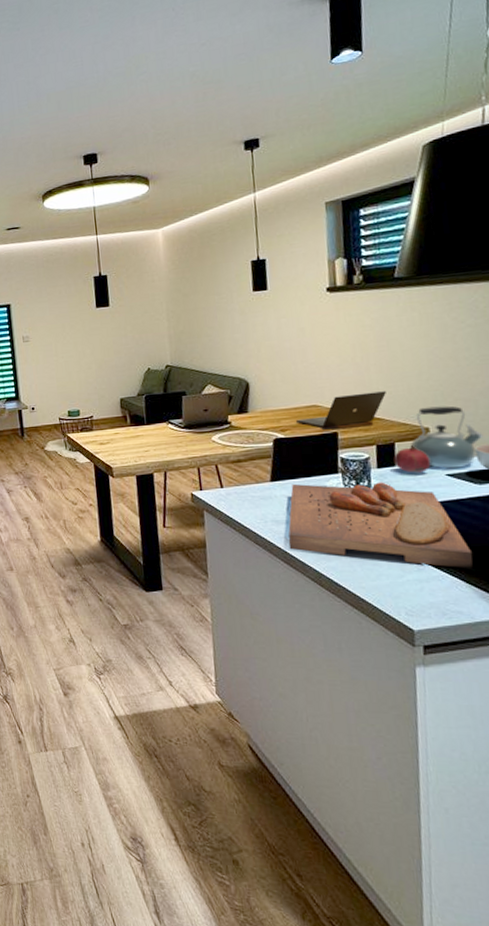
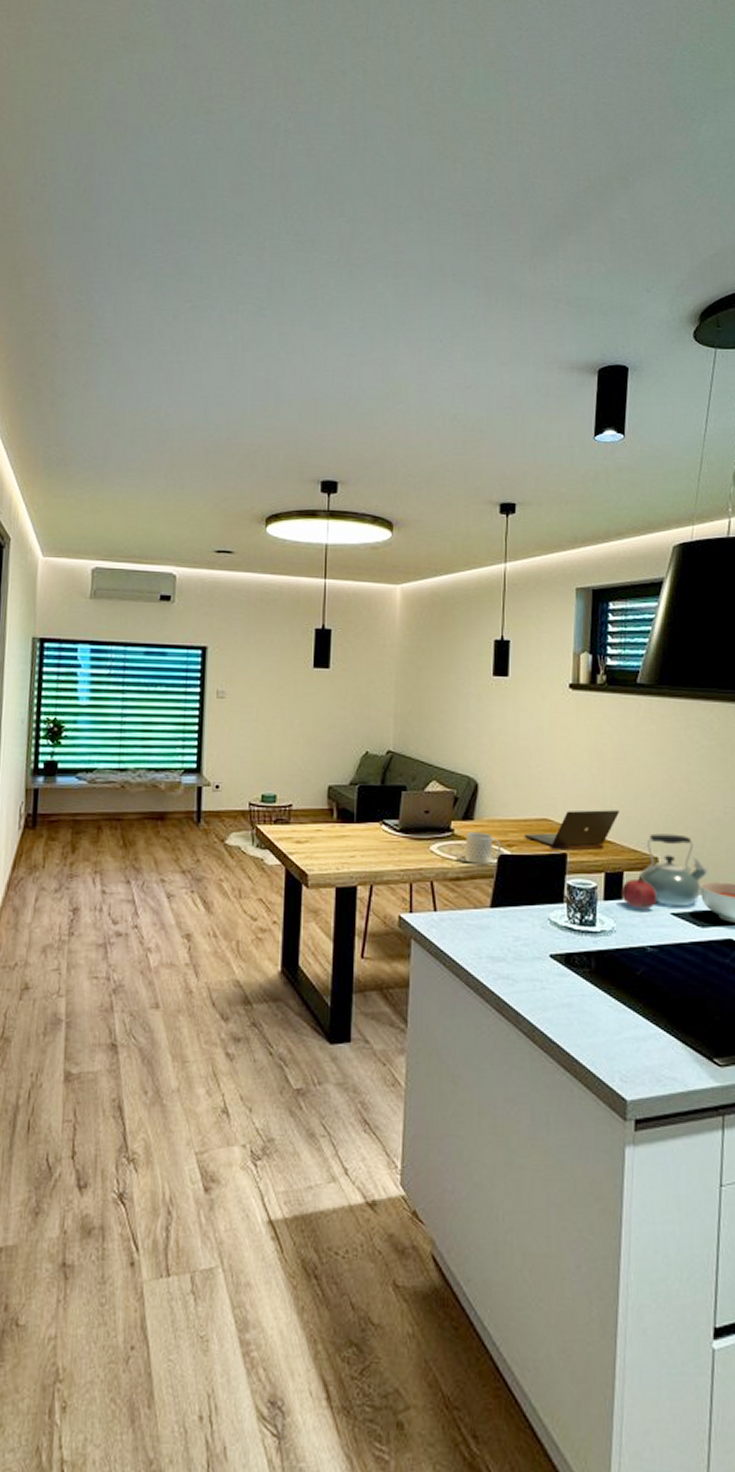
mug: none [242,421,276,449] -> present [466,831,502,865]
cutting board: present [288,482,473,569] -> none [503,912,691,1027]

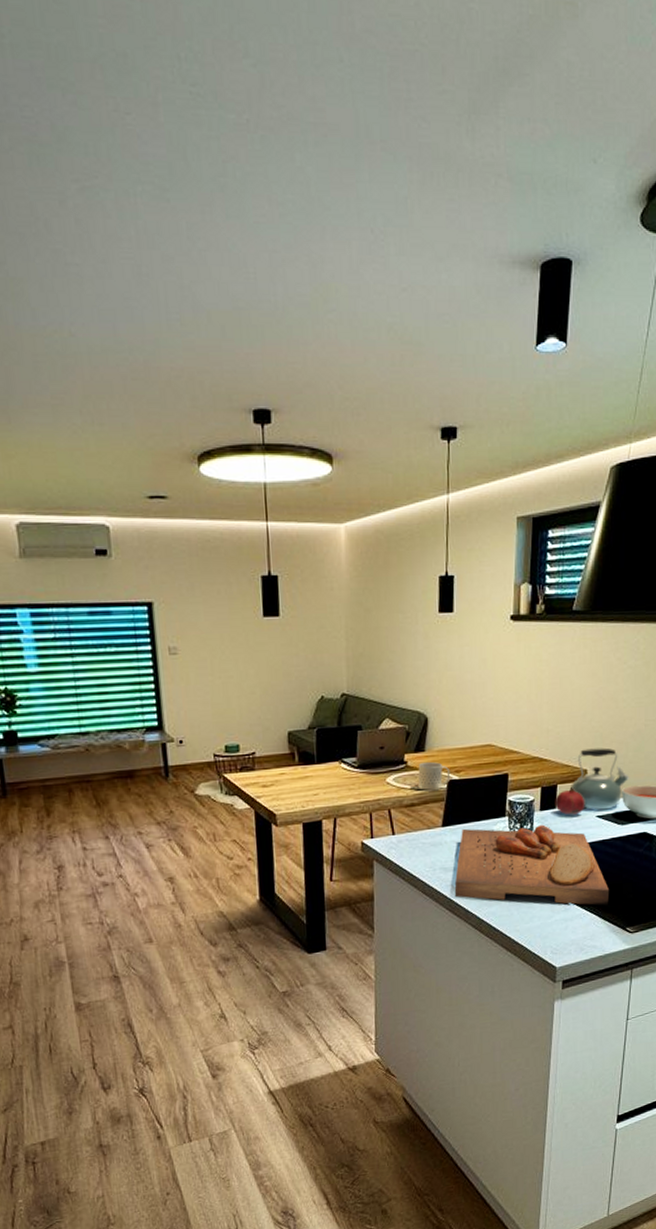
cutting board: none [503,912,691,1027] -> present [454,824,610,906]
laptop: present [525,810,619,847] -> none [471,731,554,769]

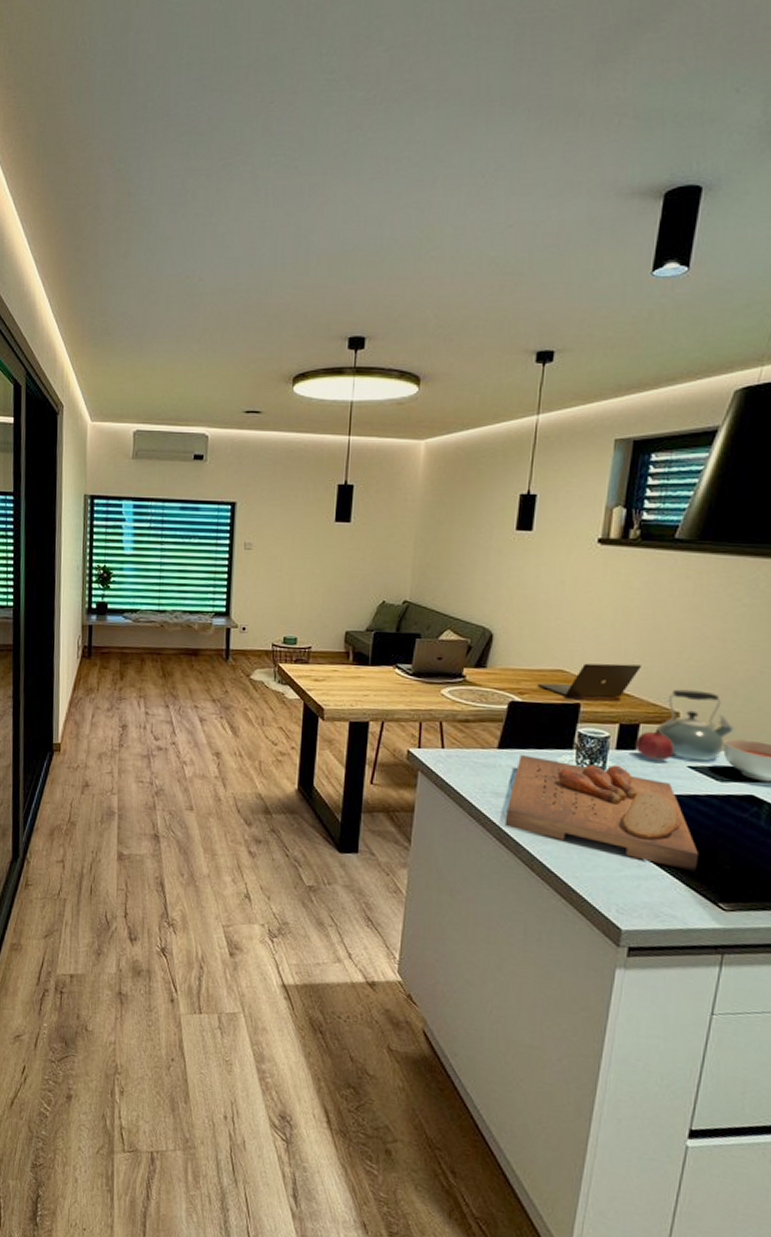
mug: present [418,761,451,791] -> none [476,678,513,710]
laptop: none [471,731,554,769] -> present [538,663,641,698]

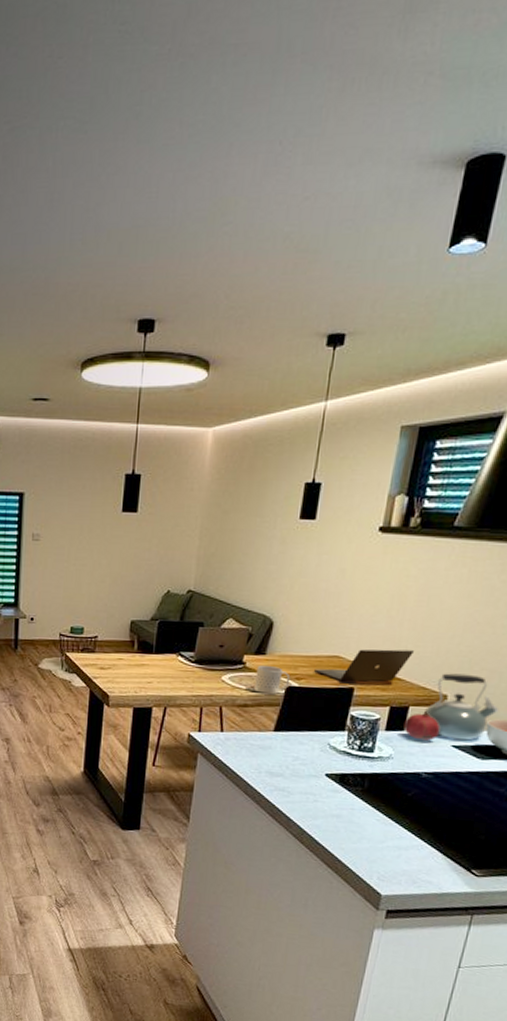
mug: none [476,678,513,710] -> present [254,665,291,695]
cutting board: present [504,754,699,872] -> none [277,736,457,842]

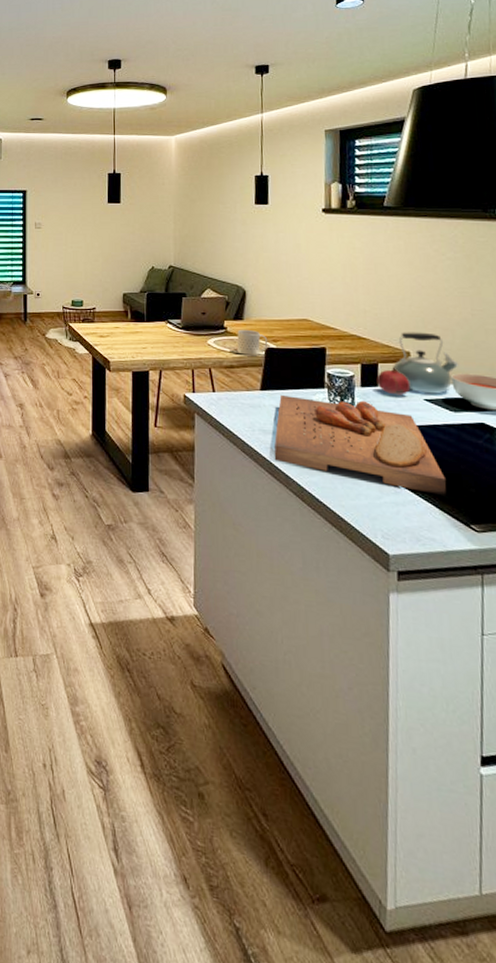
cutting board: none [277,736,457,842] -> present [274,394,447,496]
laptop: present [314,649,414,682] -> none [288,312,372,343]

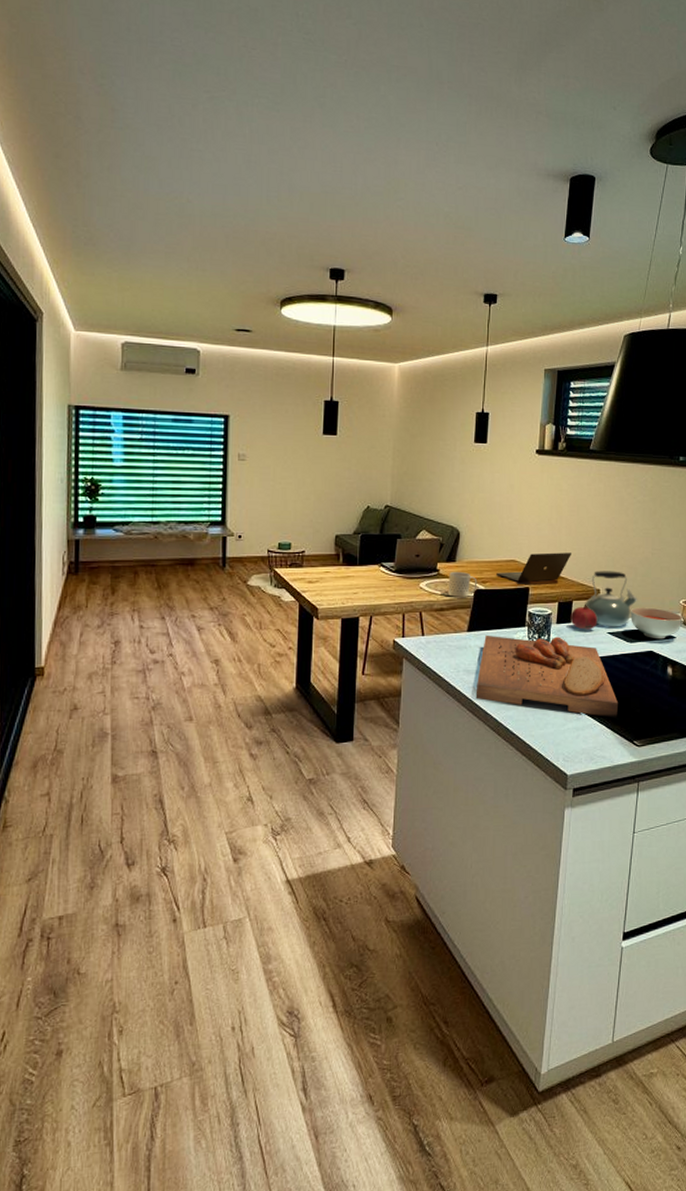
laptop: none [288,312,372,343] -> present [496,552,571,583]

